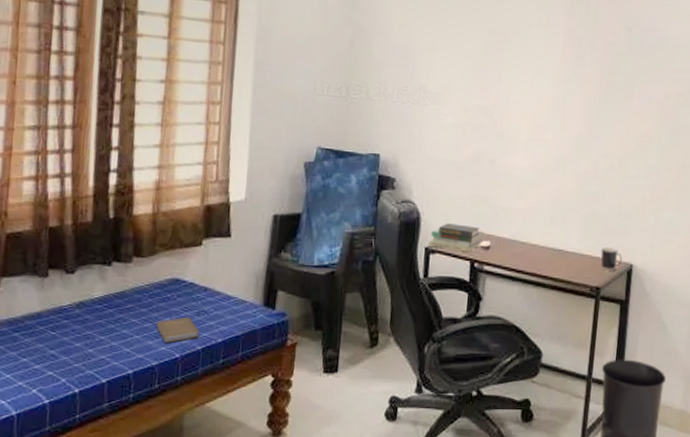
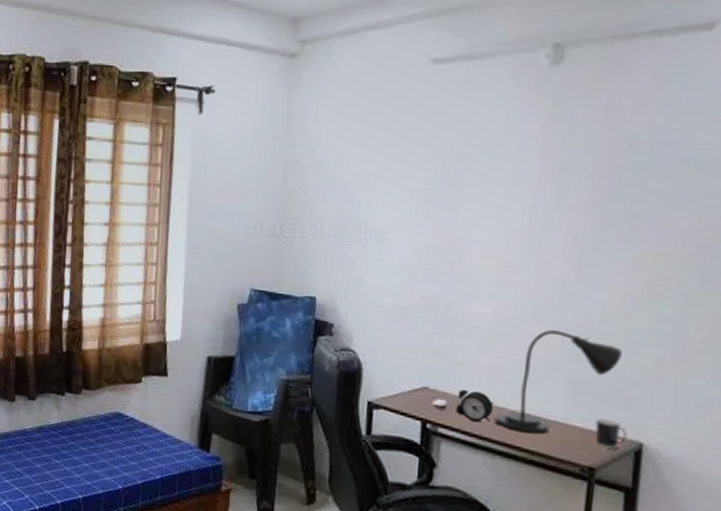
book: present [156,317,199,344] -> none [102,450,139,474]
books: present [427,223,484,252] -> none [370,376,438,411]
alarm clock: none [497,230,528,258] -> present [454,389,494,422]
desk lamp: none [527,177,620,263] -> present [494,329,622,433]

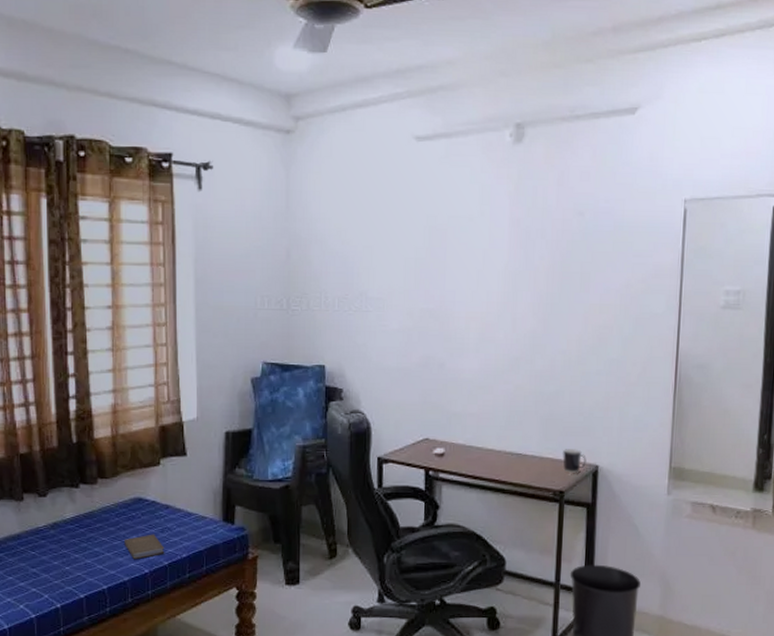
book: none [102,450,139,474] -> present [124,534,165,560]
alarm clock: present [454,389,494,422] -> none [451,436,484,464]
desk lamp: present [494,329,622,433] -> none [484,377,580,467]

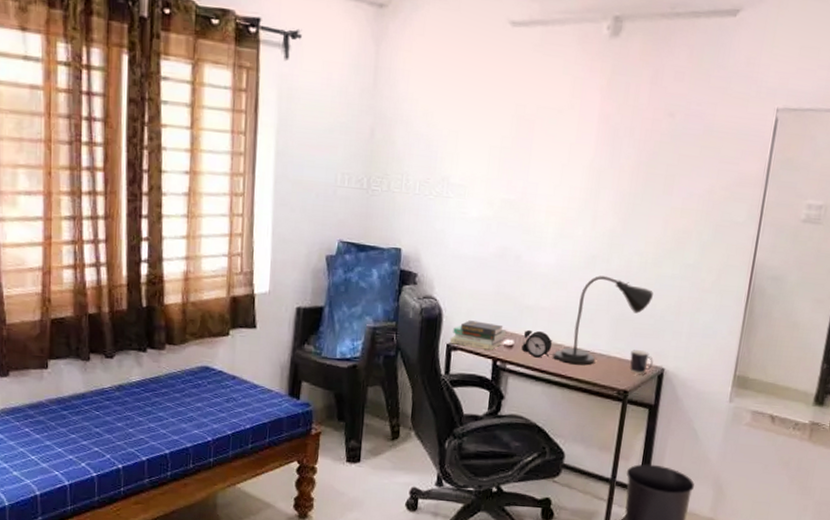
book: present [124,534,165,560] -> none [189,403,229,427]
books: none [380,432,437,460] -> present [449,320,507,350]
alarm clock: none [451,436,484,464] -> present [520,329,553,358]
desk lamp: none [484,377,580,467] -> present [552,276,653,365]

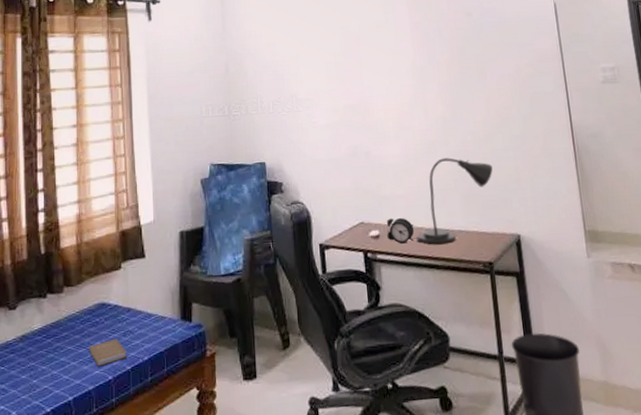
book: none [189,403,229,427] -> present [89,338,128,367]
books: present [449,320,507,350] -> none [321,217,371,244]
mug: present [629,350,653,374] -> none [486,221,509,244]

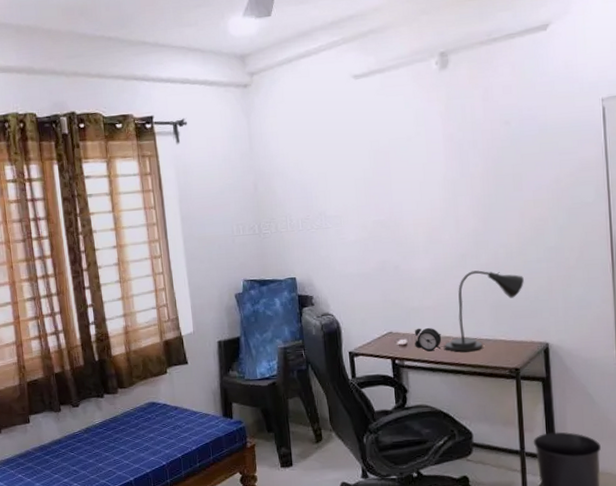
book: present [89,338,128,367] -> none [144,431,178,455]

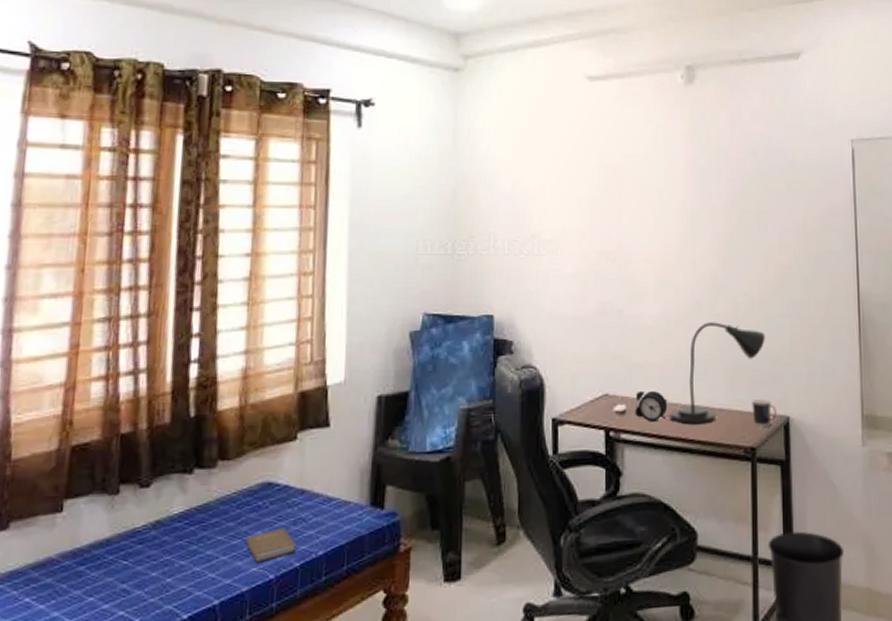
book: none [144,431,178,455] -> present [246,527,297,563]
mug: none [514,330,537,352] -> present [752,399,777,427]

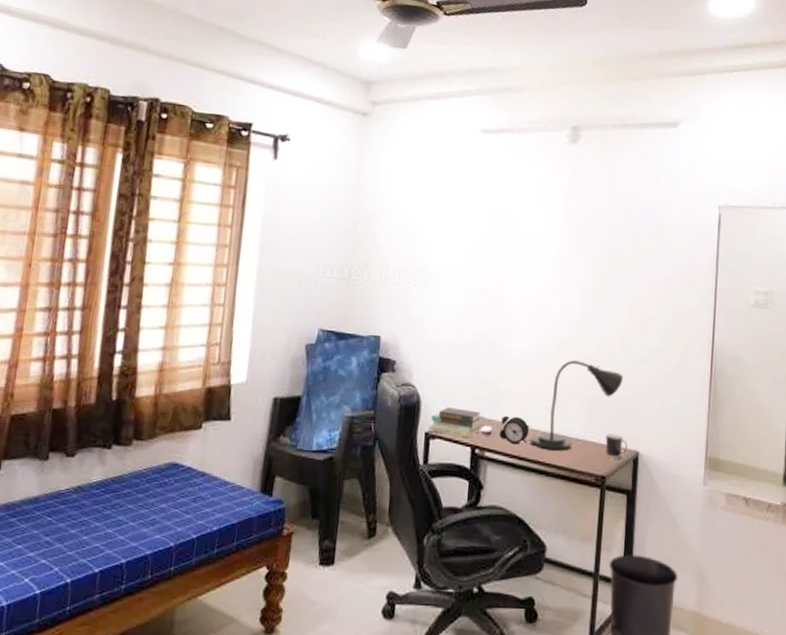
book: present [246,527,297,563] -> none [152,503,195,532]
books: none [555,387,617,420] -> present [428,407,485,438]

